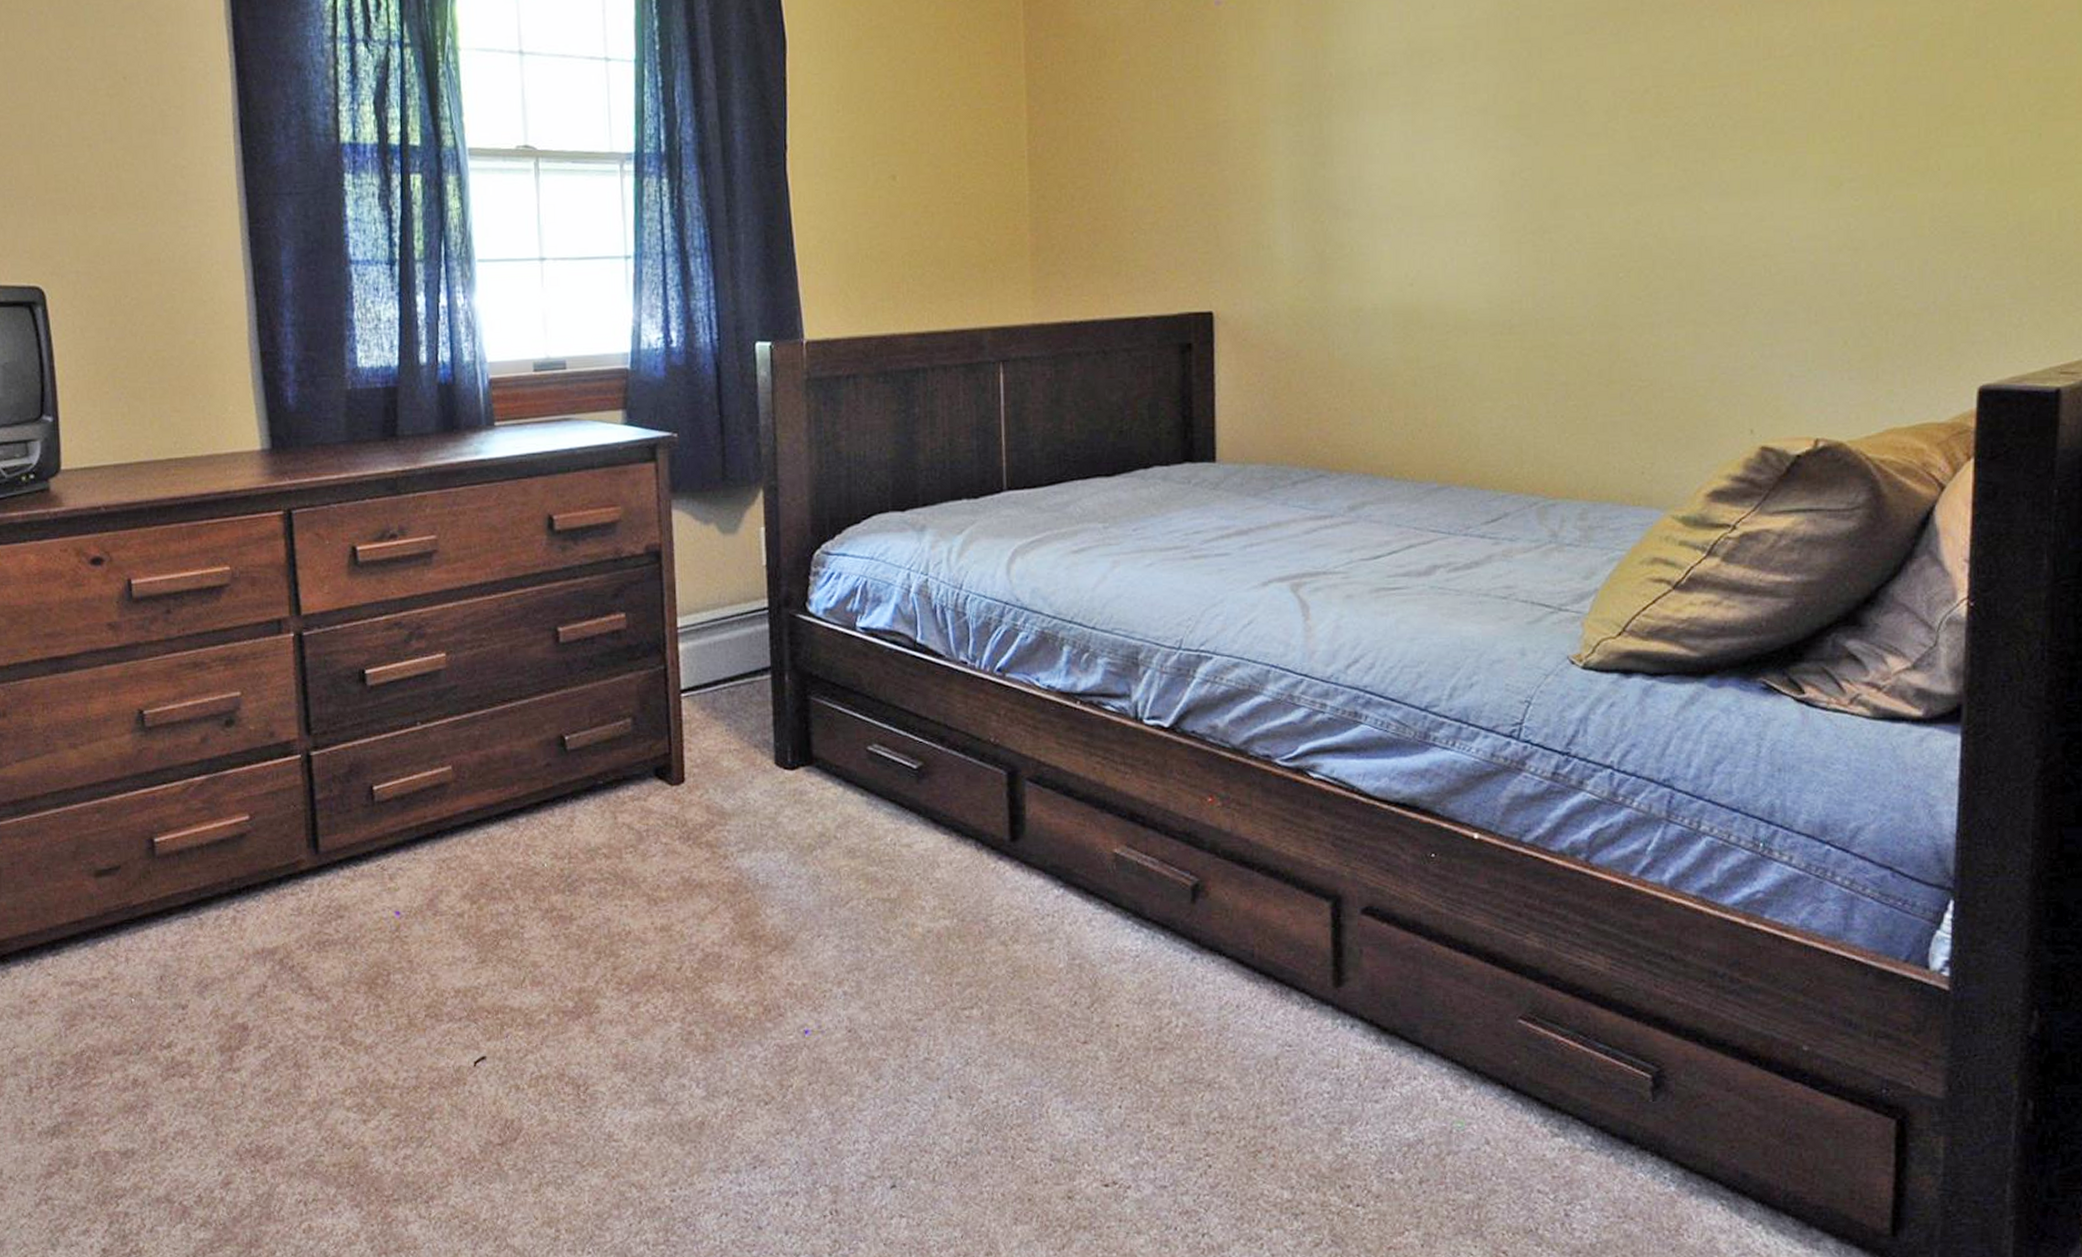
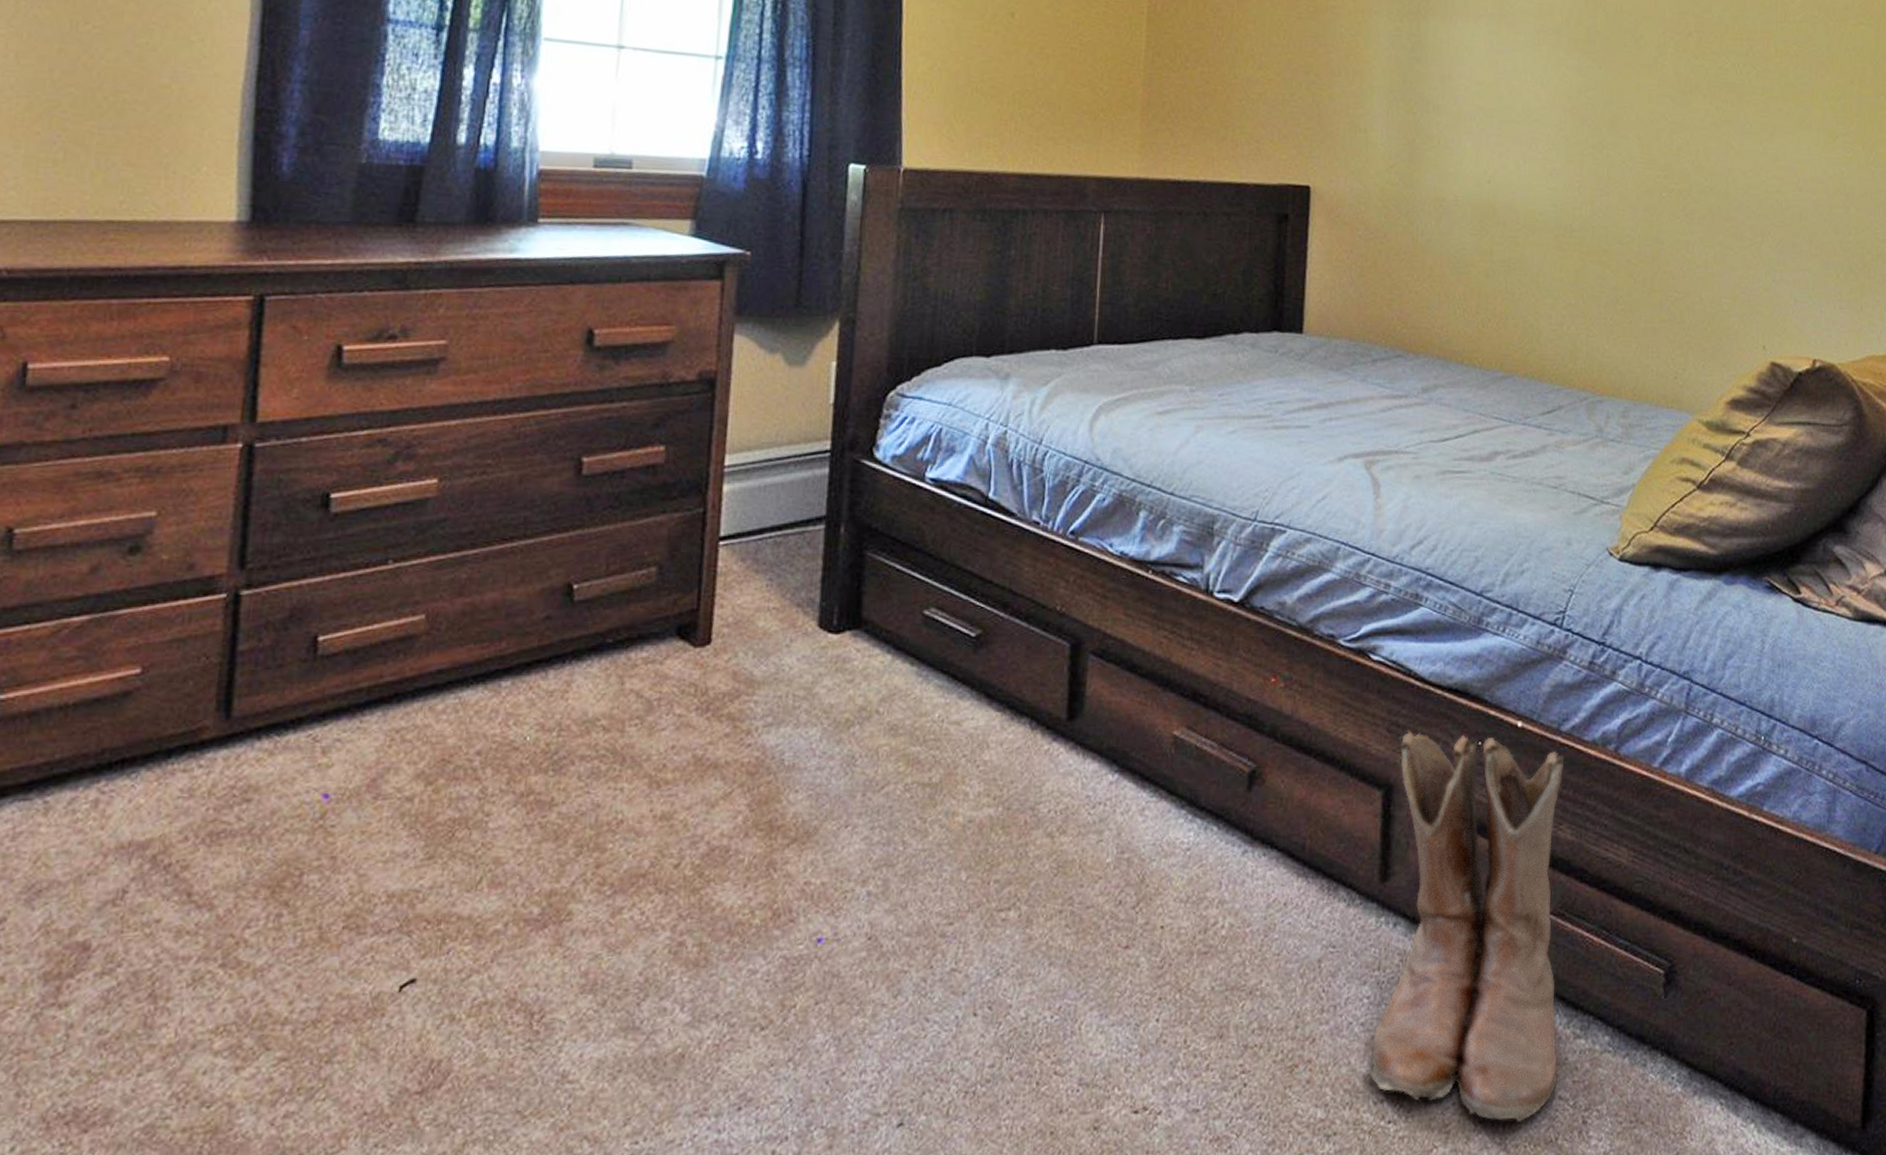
boots: none [1327,843,1536,1212] -> present [1363,729,1565,1122]

